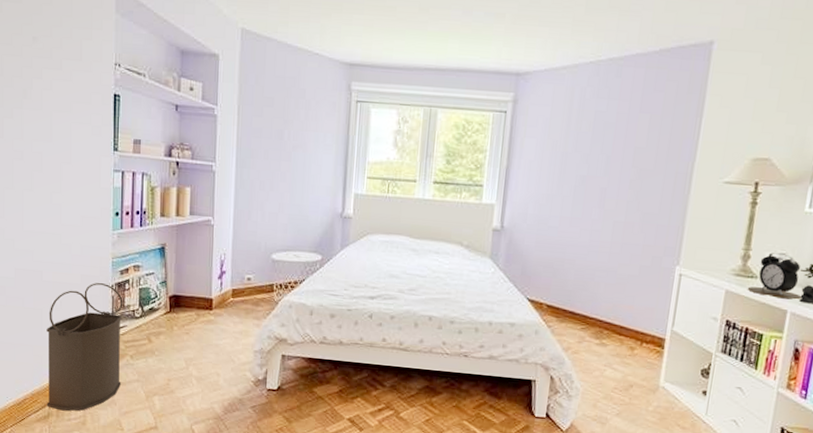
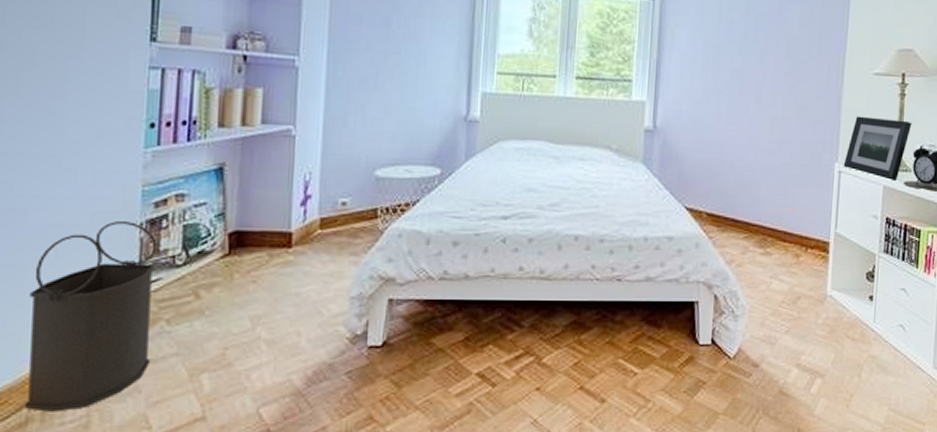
picture frame: none [684,223,763,287] -> present [843,116,912,182]

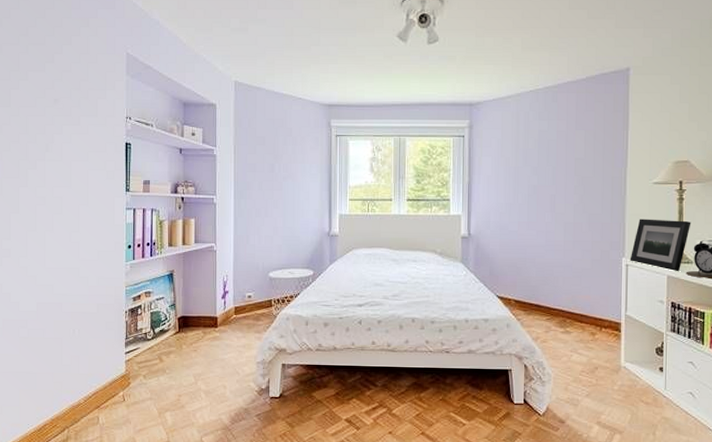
basket: present [24,221,157,412] -> none [65,310,136,433]

